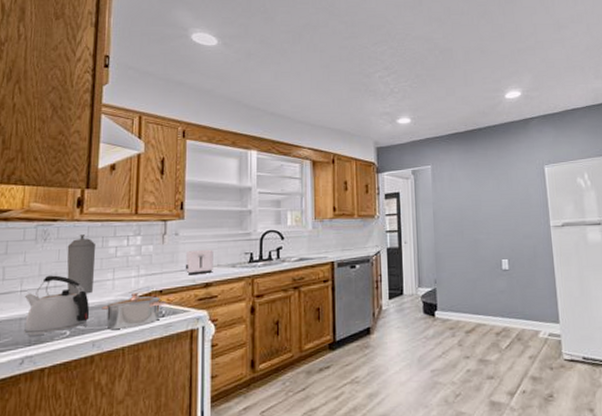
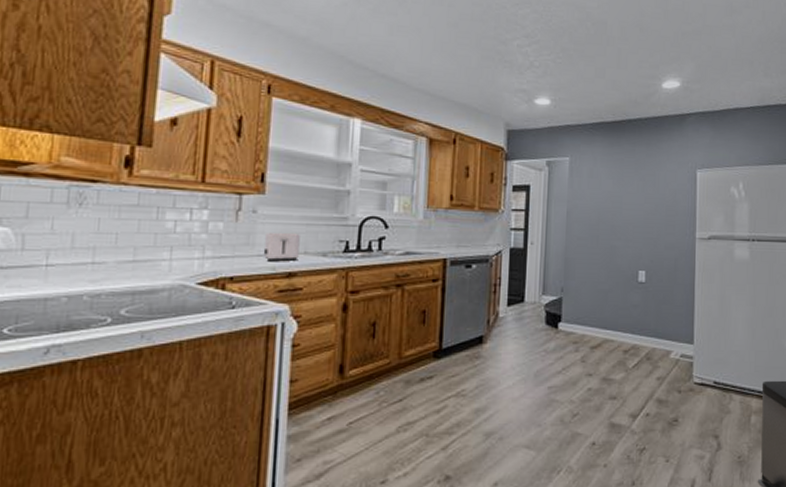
kettle: present [23,275,90,337] -> none [48,249,139,321]
canister: present [67,235,96,295] -> none [108,202,149,275]
cooking pot: present [101,293,166,330] -> none [154,278,237,320]

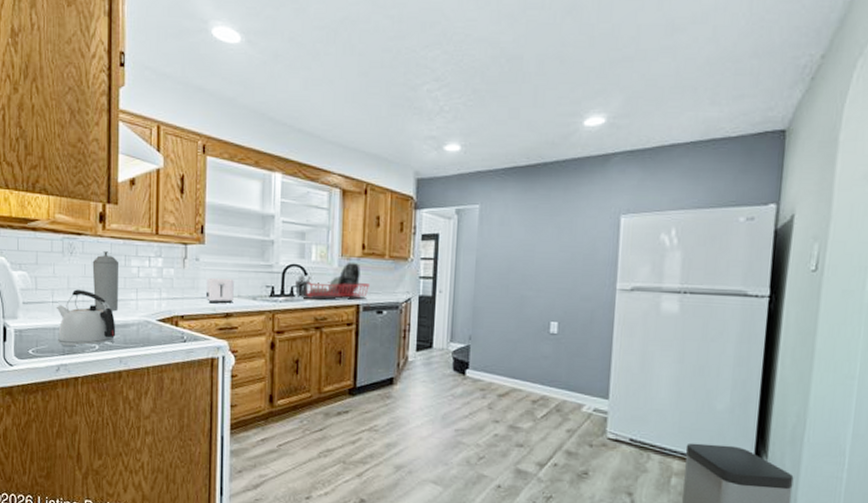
kettle: none [48,249,139,321] -> present [56,289,116,347]
canister: none [108,202,149,275] -> present [92,251,120,312]
dish rack: none [374,215,458,255] -> present [295,263,370,300]

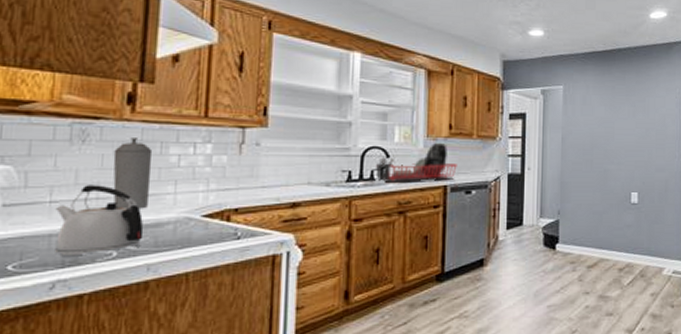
toaster: present [205,277,234,304] -> none [267,163,303,193]

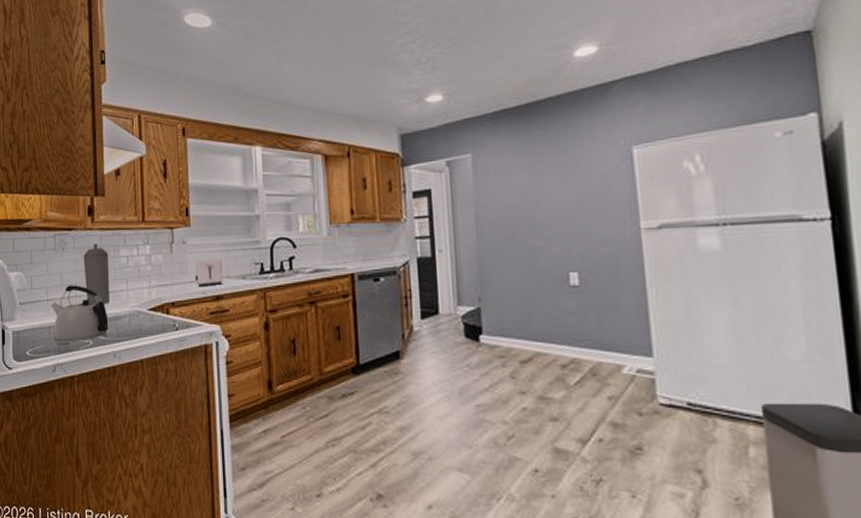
toaster: none [267,163,303,193] -> present [194,259,223,287]
dish rack: present [376,143,457,182] -> none [285,230,363,273]

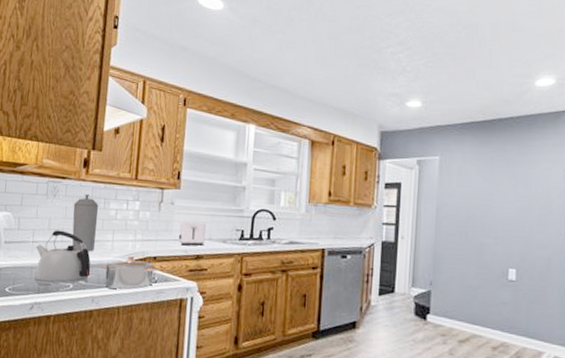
cooking pot: none [119,304,179,342] -> present [101,256,159,290]

